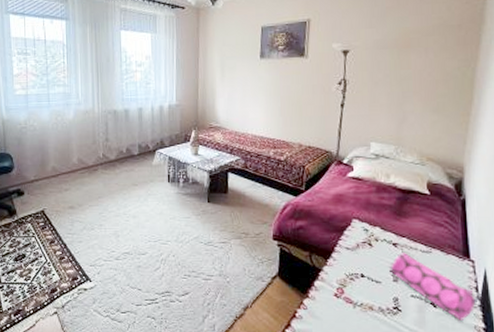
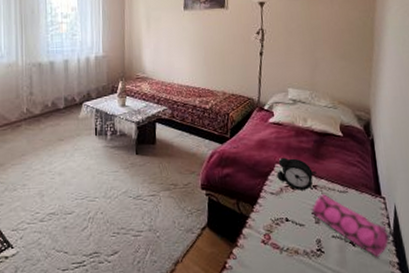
alarm clock: none [352,213,398,249] -> present [276,157,317,191]

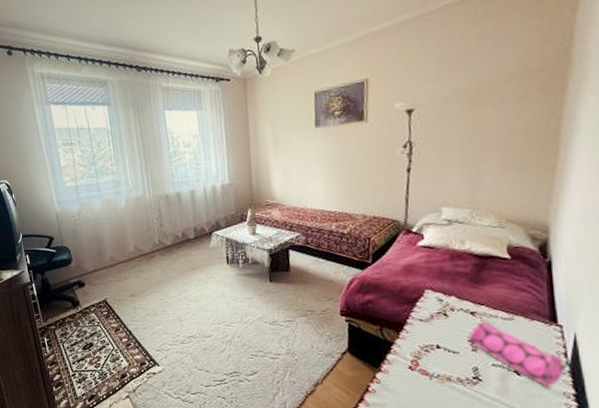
alarm clock: present [276,157,317,191] -> none [425,283,475,318]

